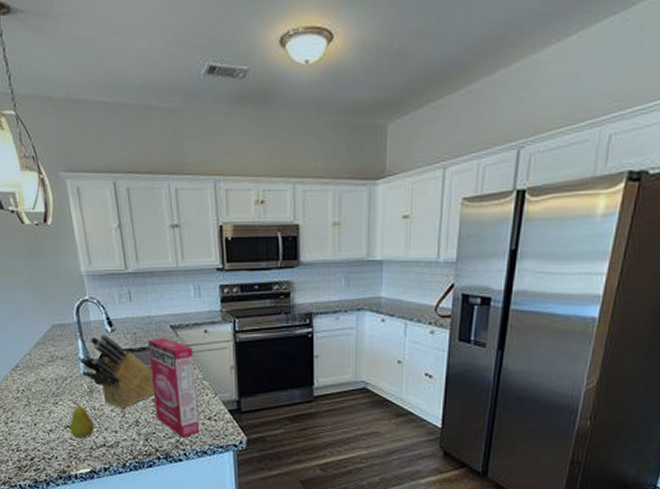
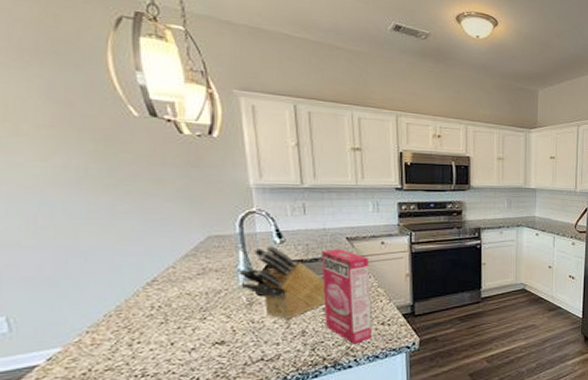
fruit: present [69,403,94,439] -> none [219,317,251,355]

